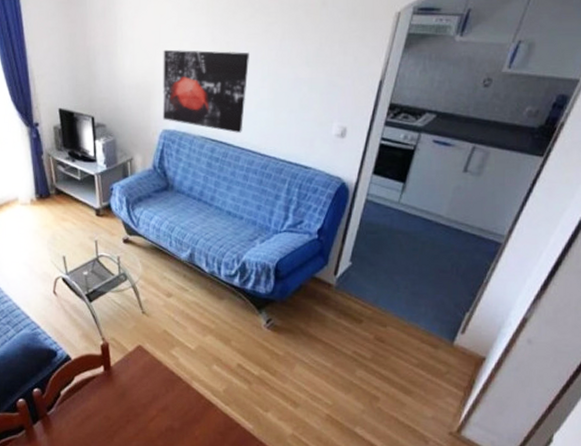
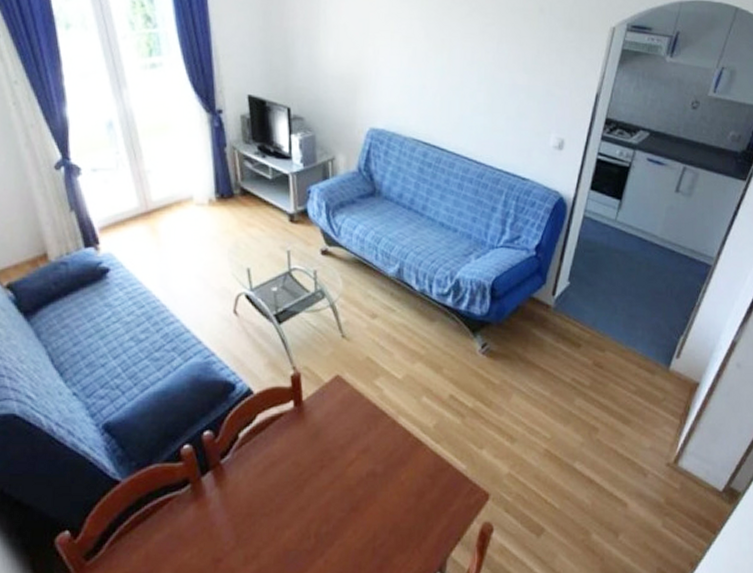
wall art: present [162,49,249,133] -> none [370,40,465,138]

